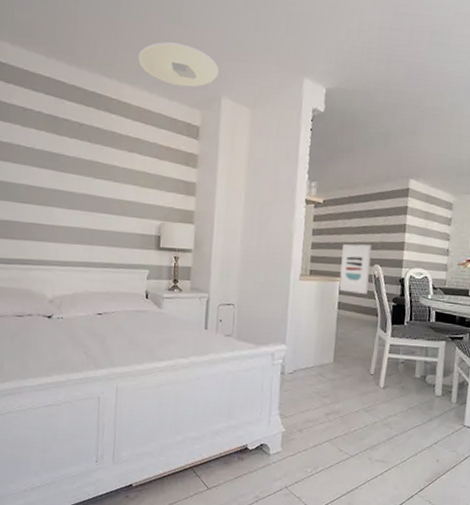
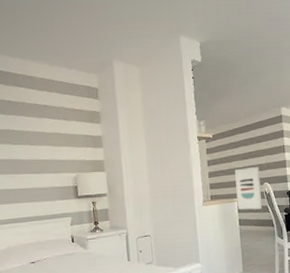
ceiling light: present [139,42,219,88] -> none [37,21,107,56]

